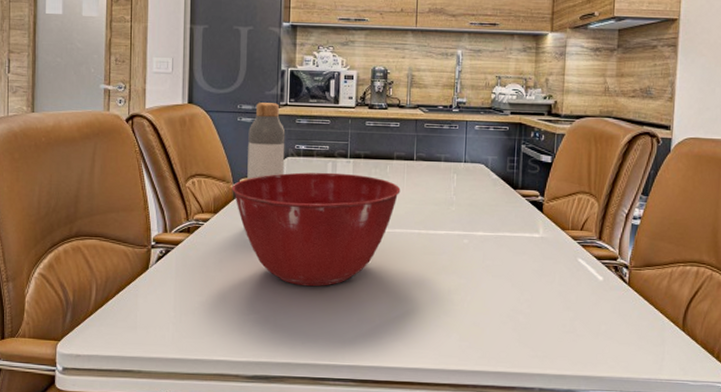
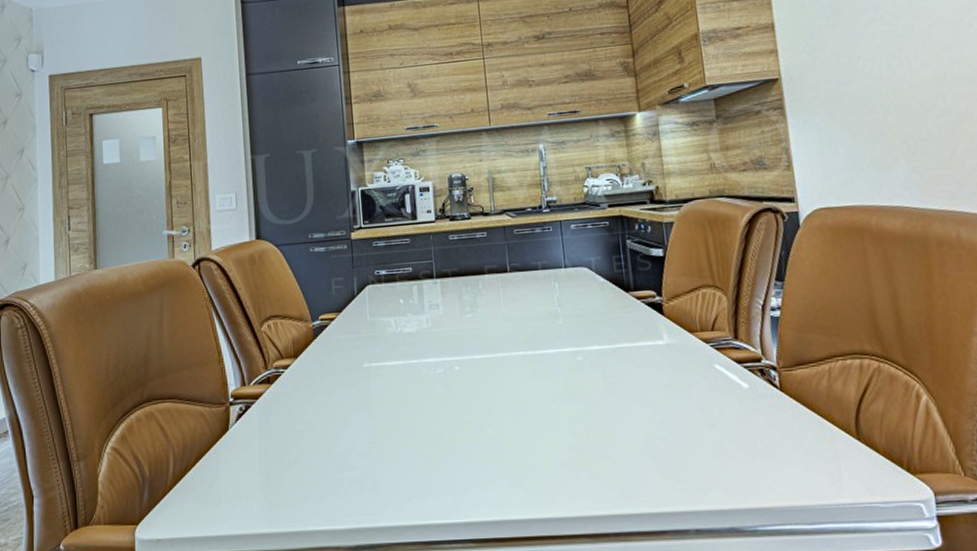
mixing bowl: present [231,172,401,287] -> none [310,295,498,432]
bottle: present [247,102,286,180] -> none [323,227,367,316]

